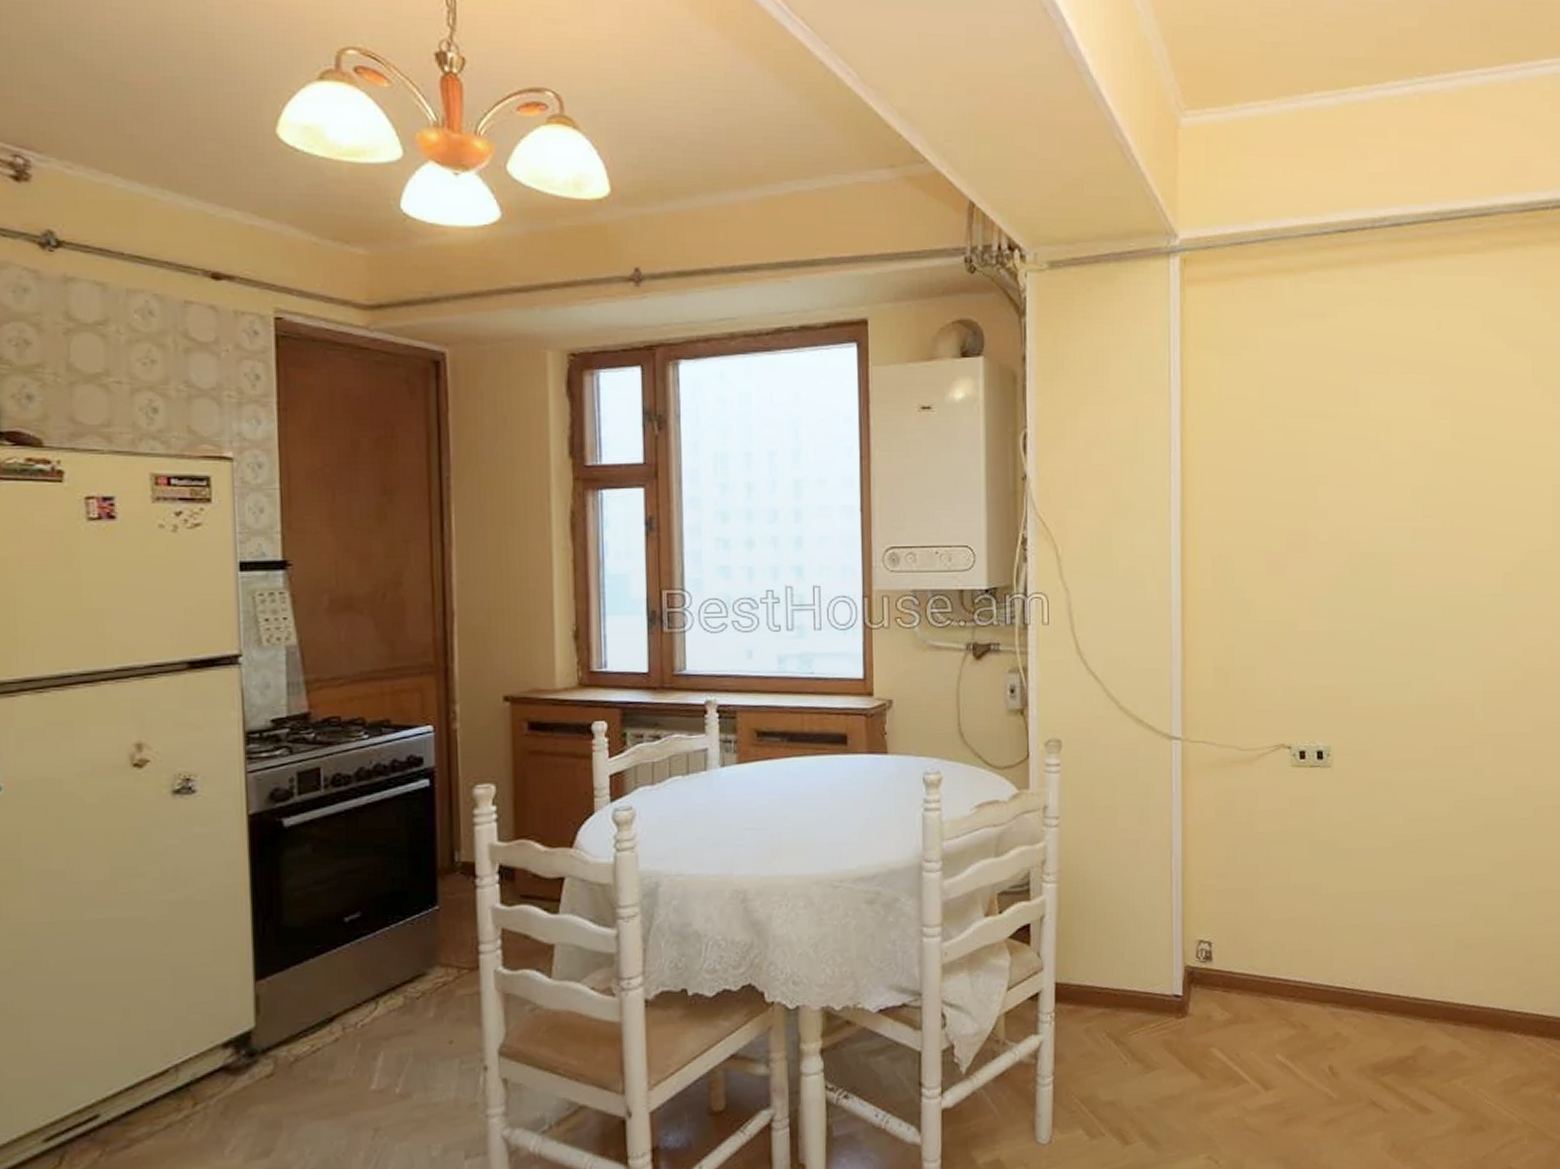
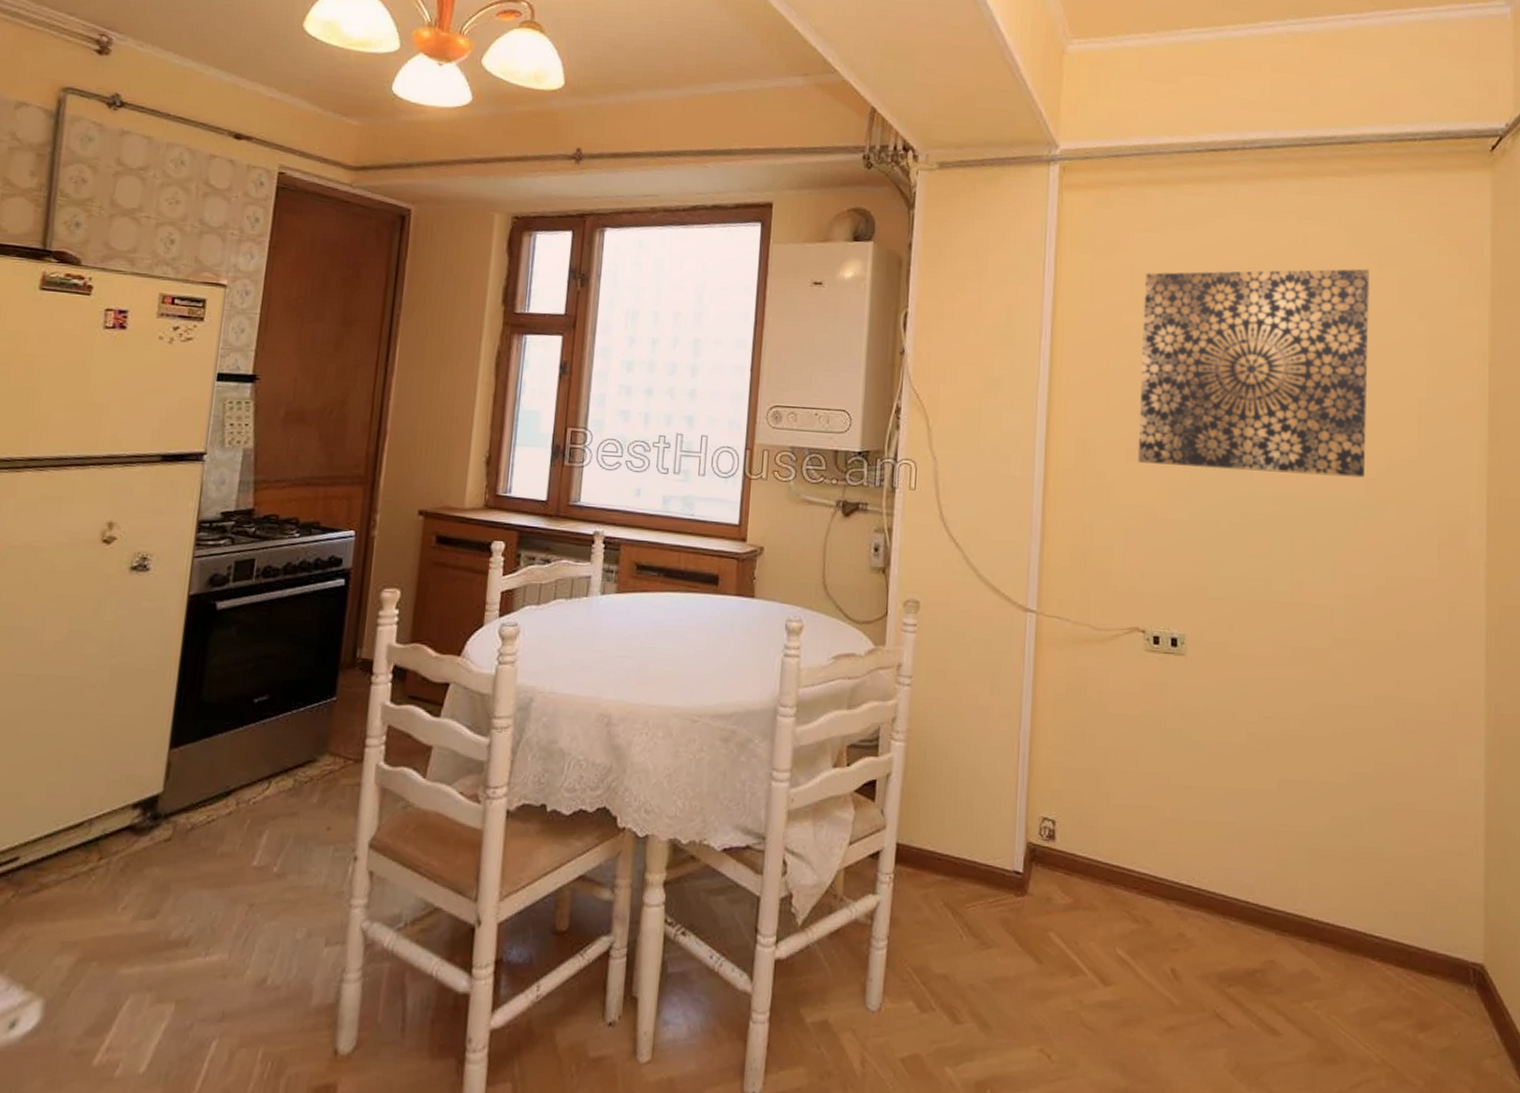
wall art: none [1275,352,1504,576] -> present [1137,268,1370,478]

